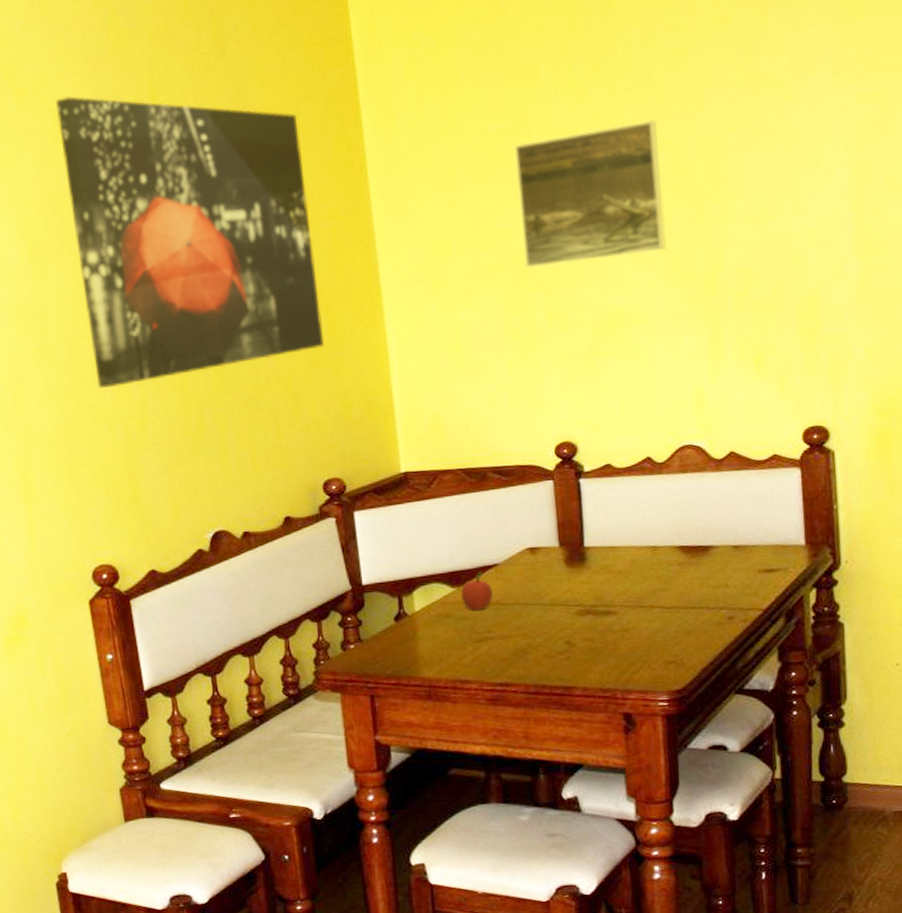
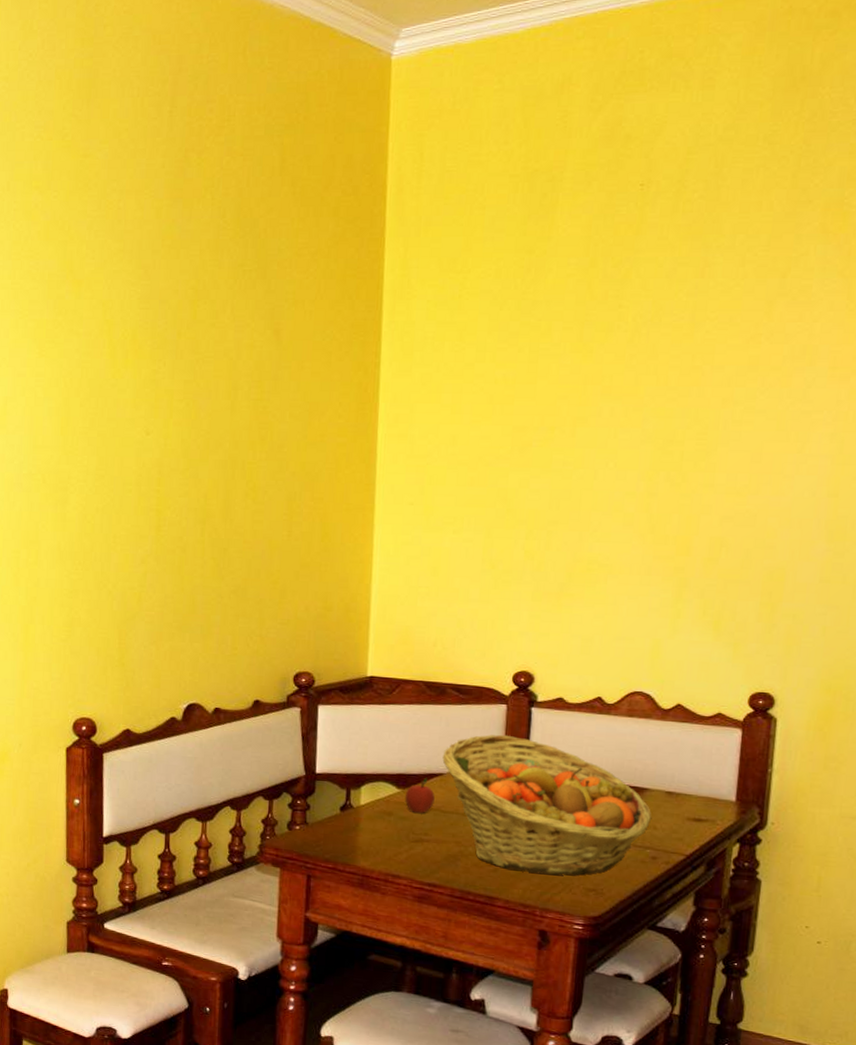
wall art: present [56,96,324,390] -> none [104,292,323,560]
fruit basket: none [494,512,722,655] -> present [442,734,652,875]
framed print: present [515,120,666,268] -> none [512,386,656,509]

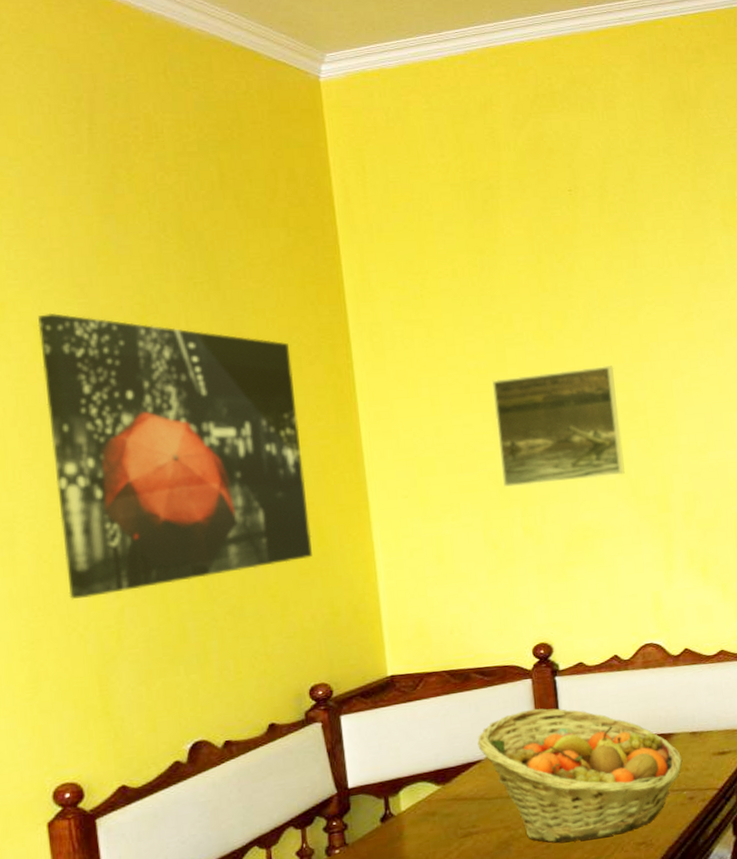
wall art: none [104,292,323,560] -> present [37,312,312,600]
apple: present [404,777,435,813] -> none [445,767,477,807]
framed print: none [512,386,656,509] -> present [492,365,625,487]

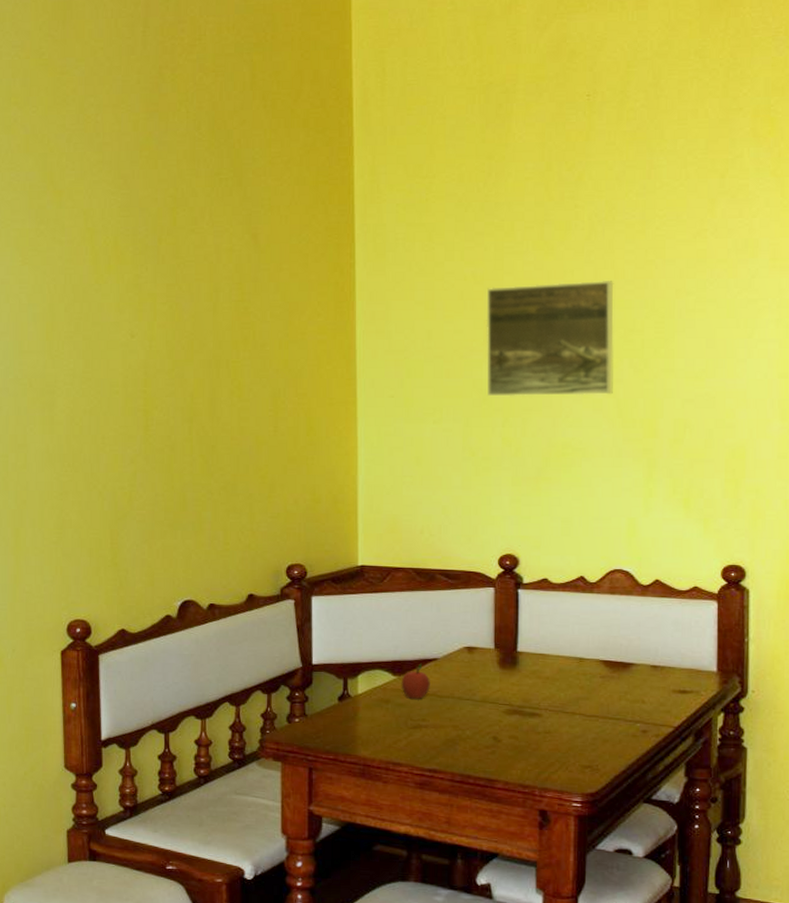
wall art: present [37,312,312,600] -> none [87,201,302,461]
apple: none [445,767,477,807] -> present [401,663,430,699]
fruit basket: present [477,708,683,843] -> none [435,617,640,754]

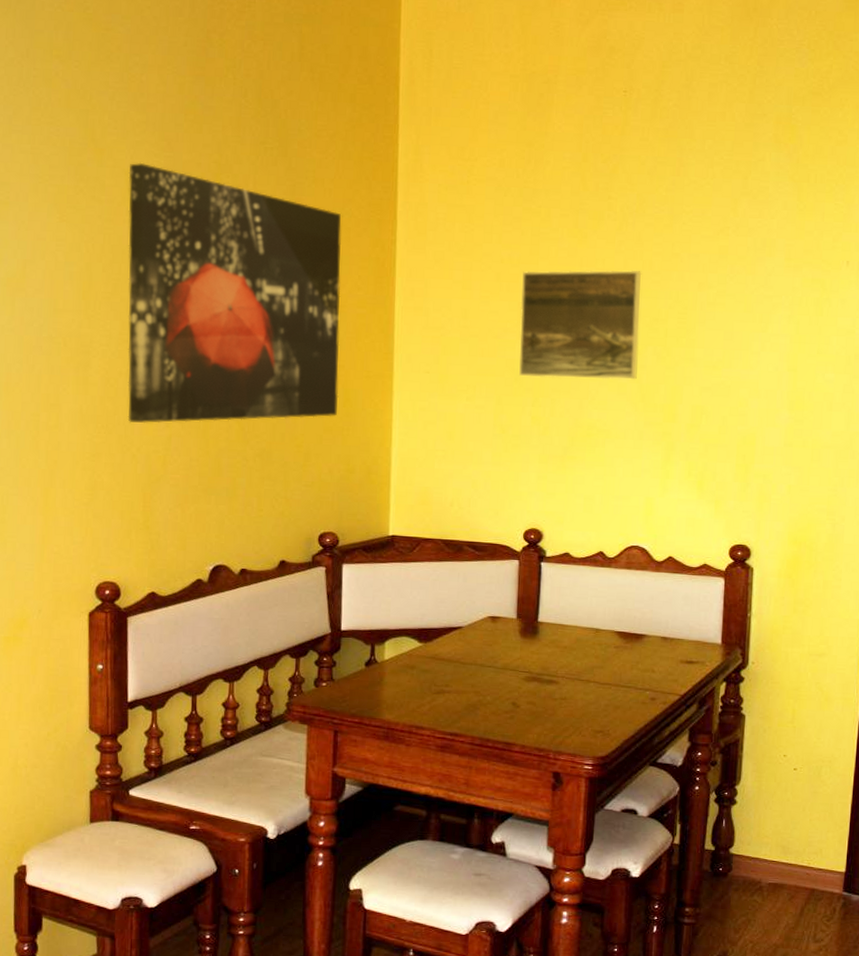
wall art: none [87,201,302,461] -> present [127,162,342,423]
apple: present [401,663,430,699] -> none [426,631,455,665]

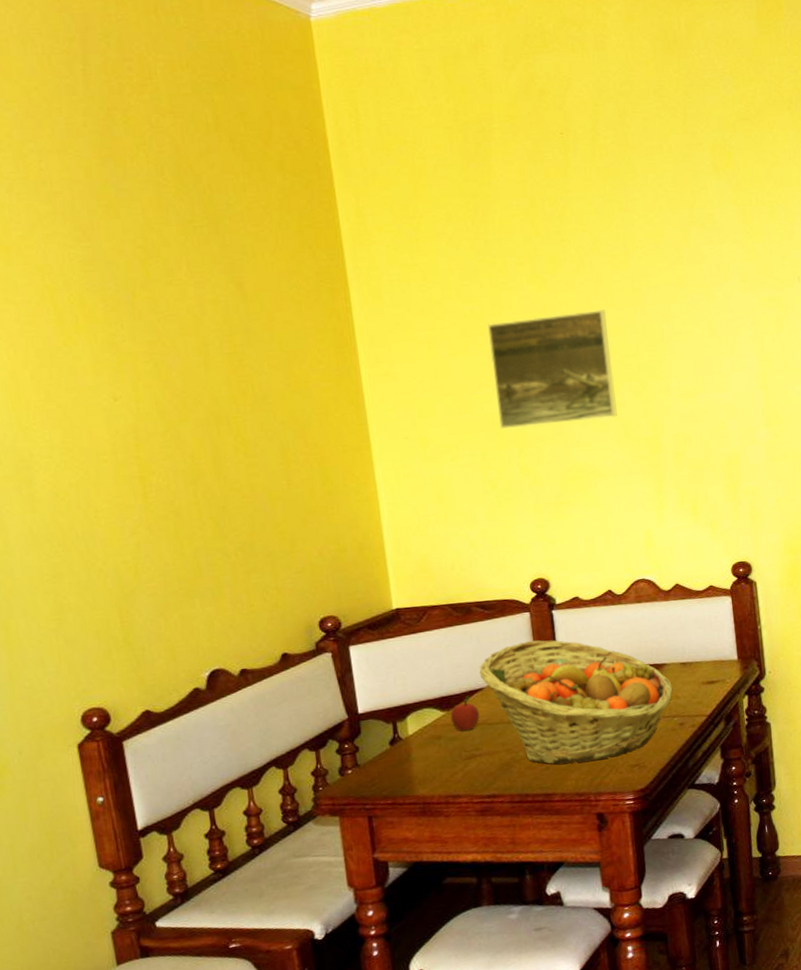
wall art: present [127,162,342,423] -> none [43,256,318,537]
apple: none [426,631,455,665] -> present [450,694,480,731]
fruit basket: none [461,588,650,719] -> present [479,640,674,765]

